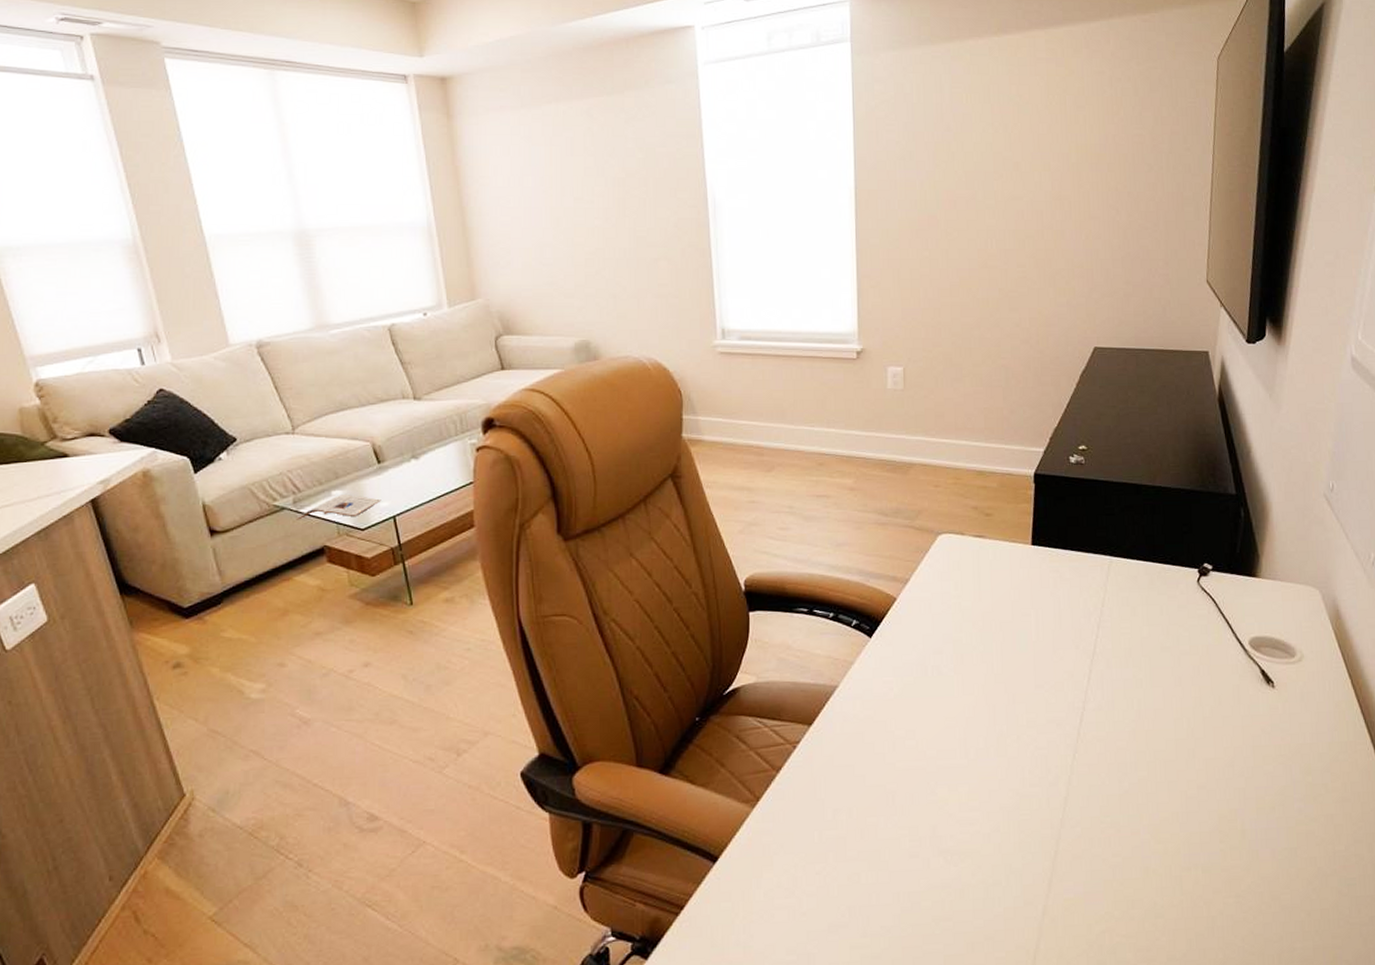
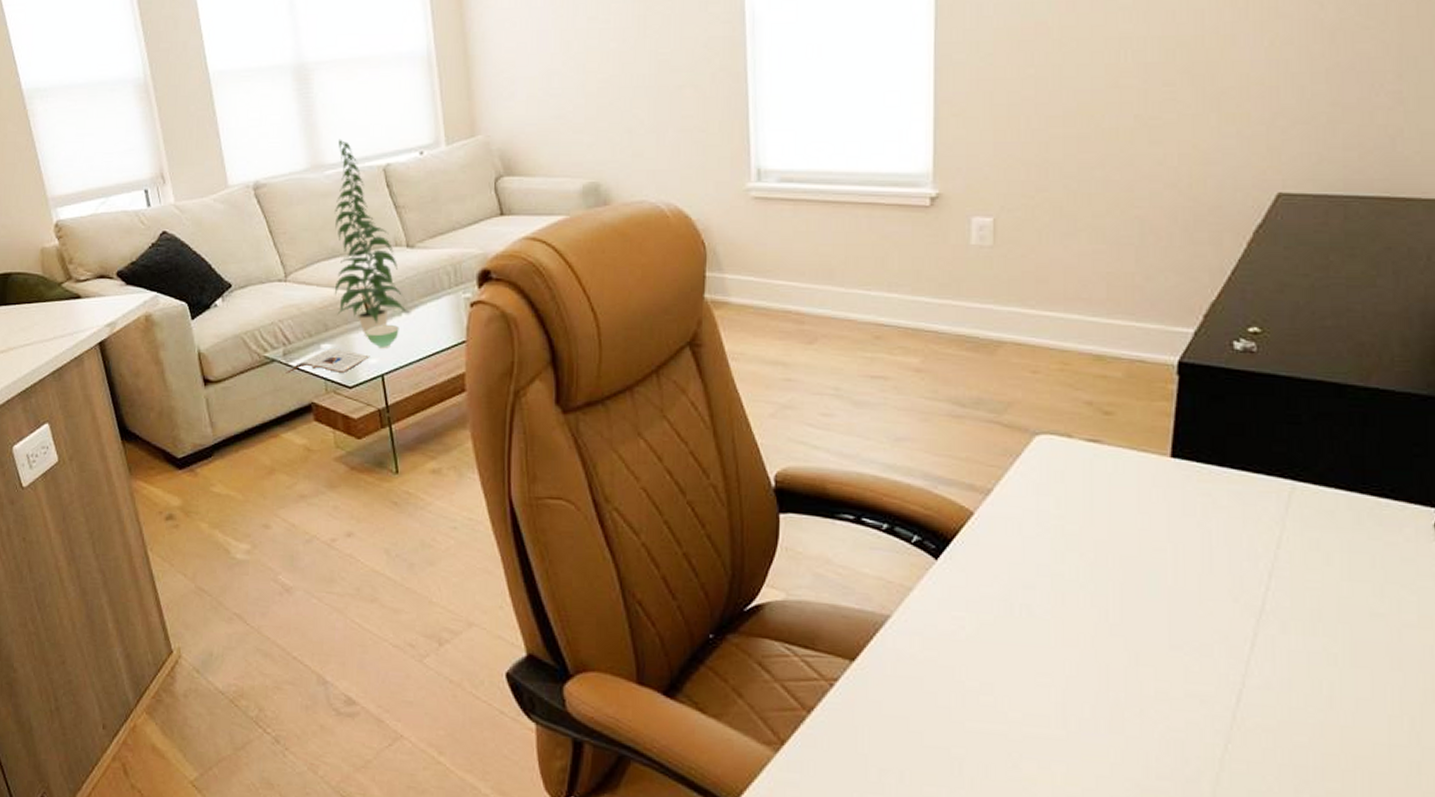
plant: none [341,301,415,483] -> present [334,139,406,338]
bowl: none [376,471,409,494] -> present [365,325,399,350]

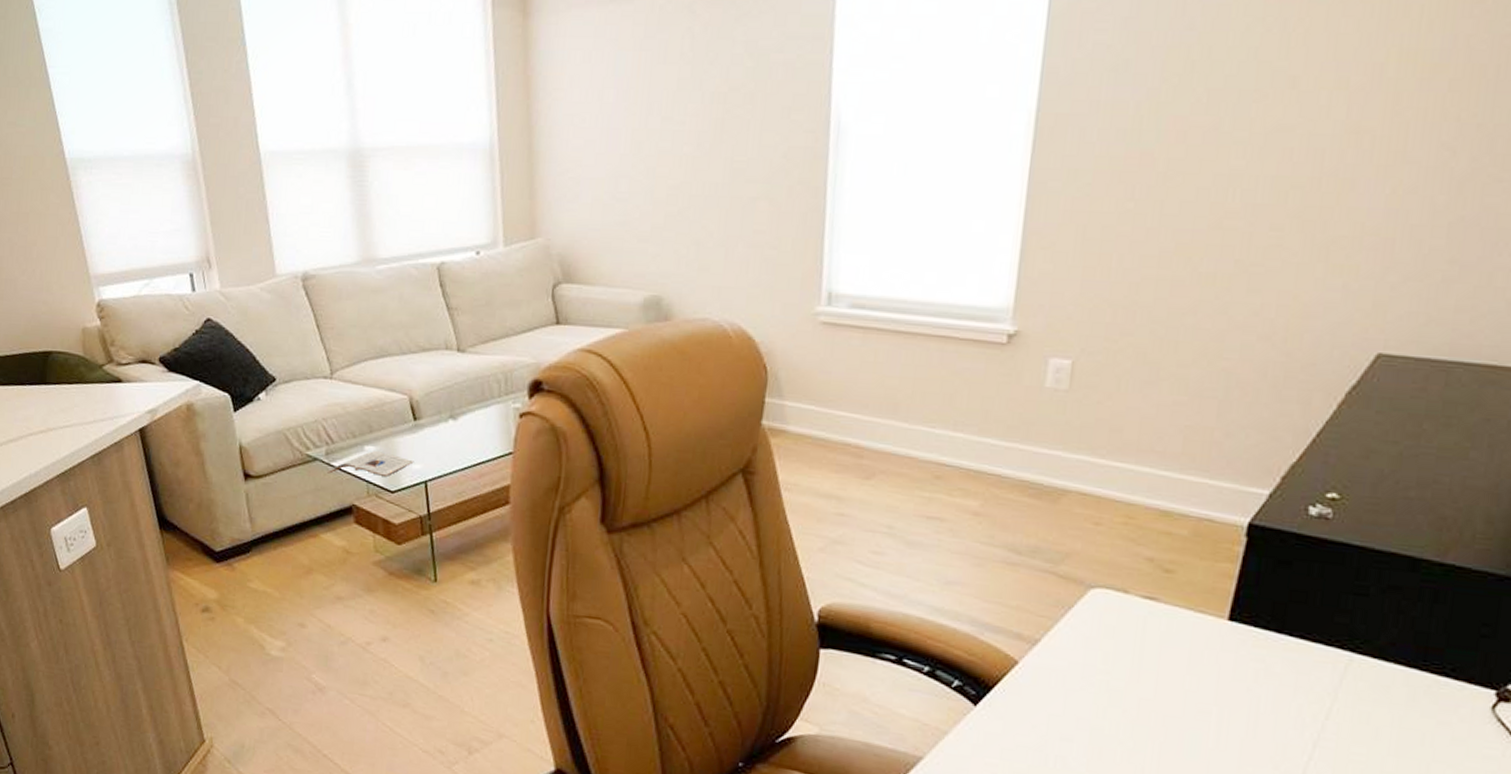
plant: present [334,139,406,338] -> none [380,232,453,443]
bowl: present [365,325,399,350] -> none [410,430,446,456]

